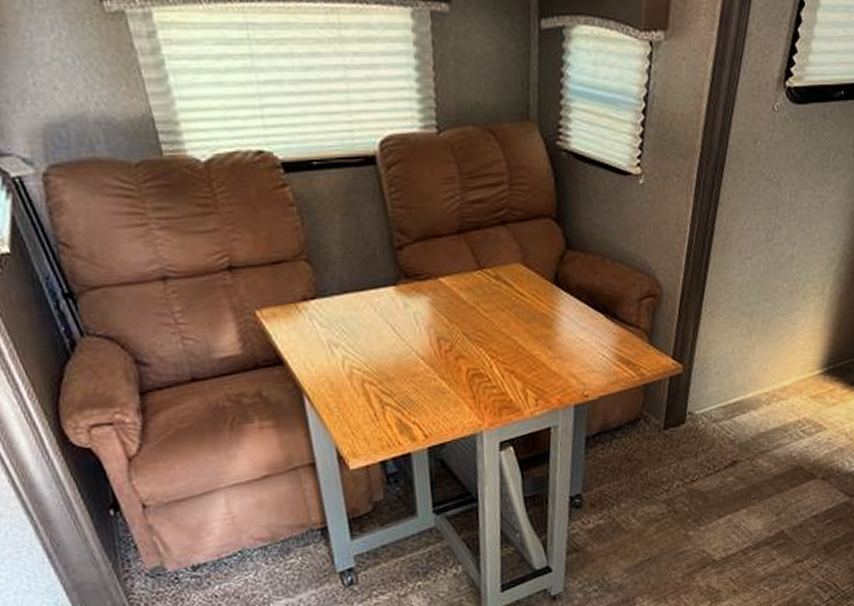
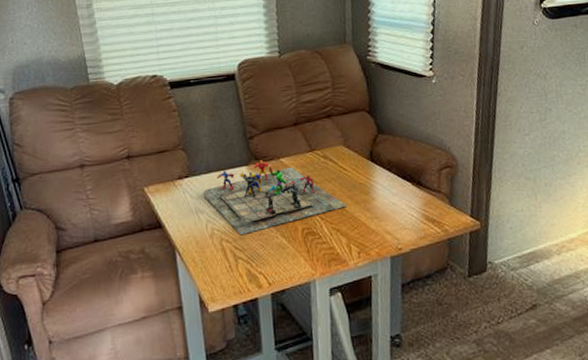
board game: none [336,279,523,377] -> present [203,160,346,236]

